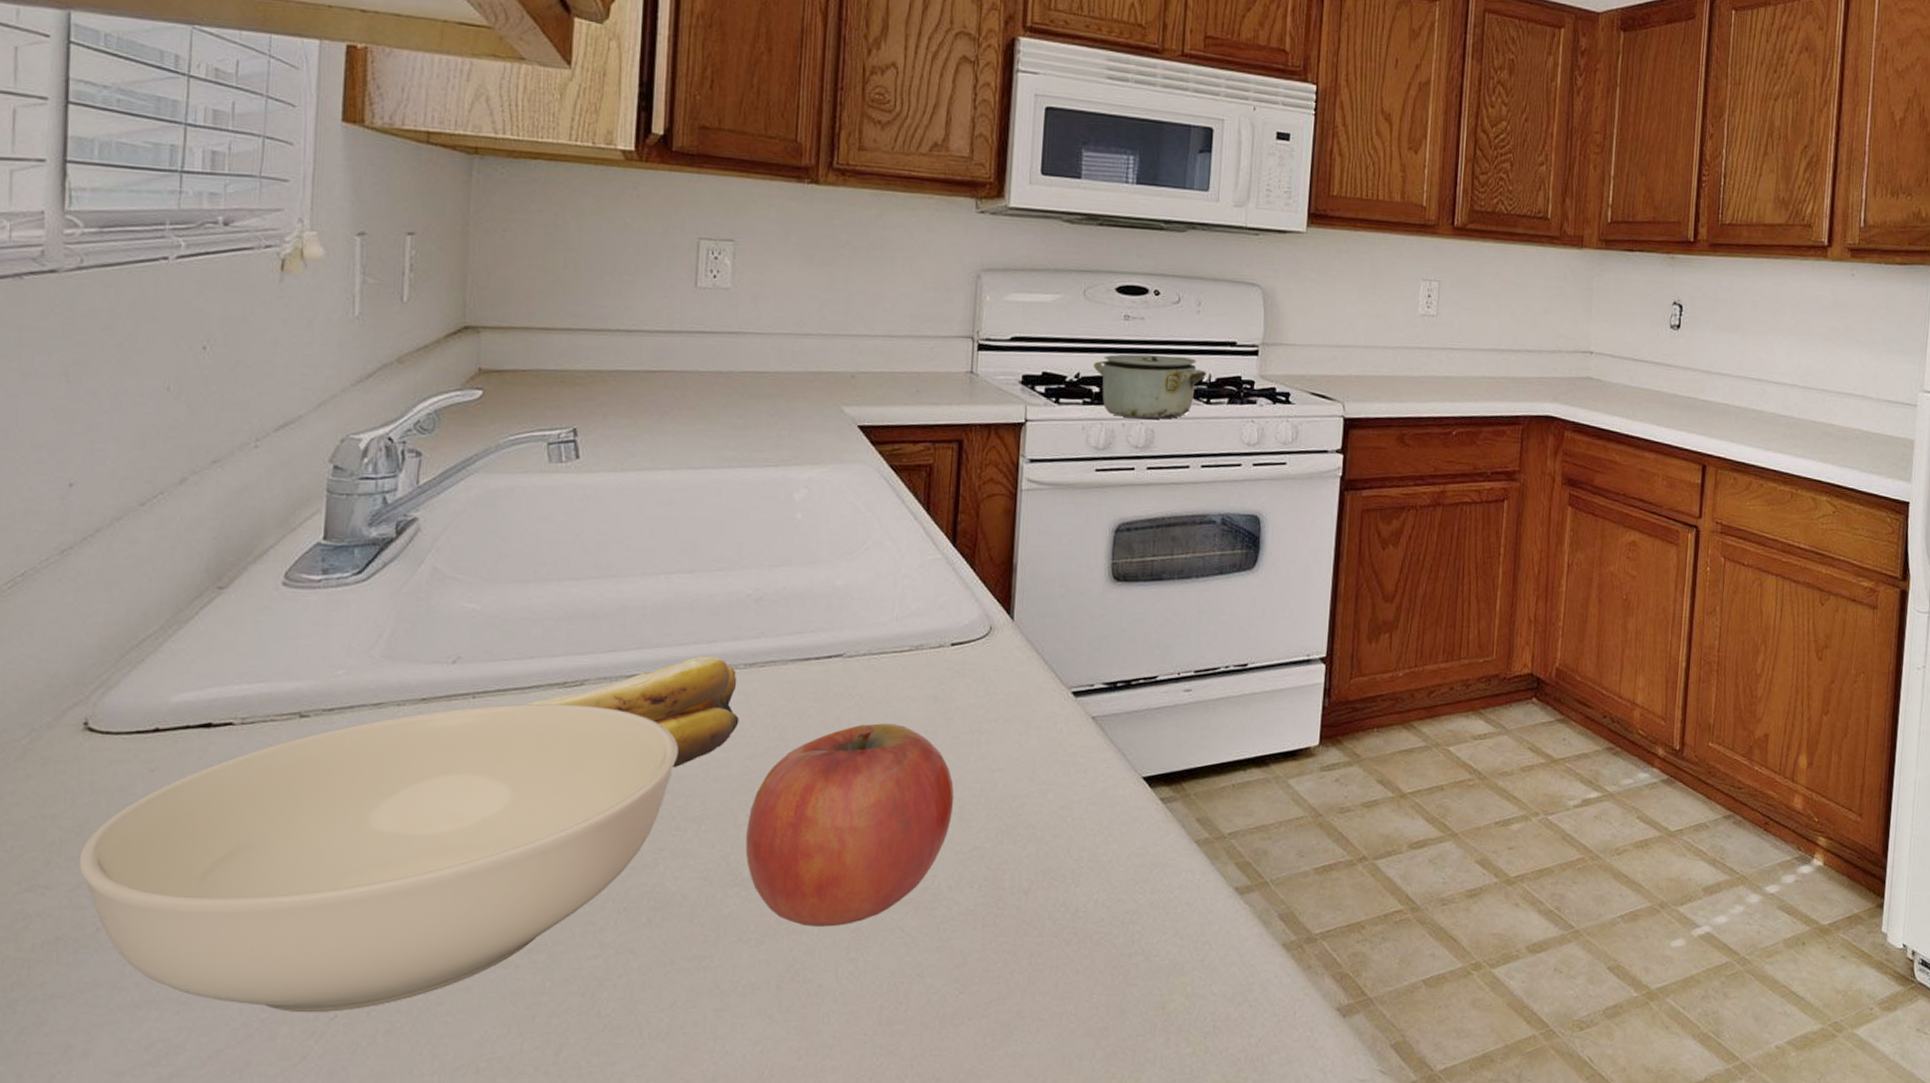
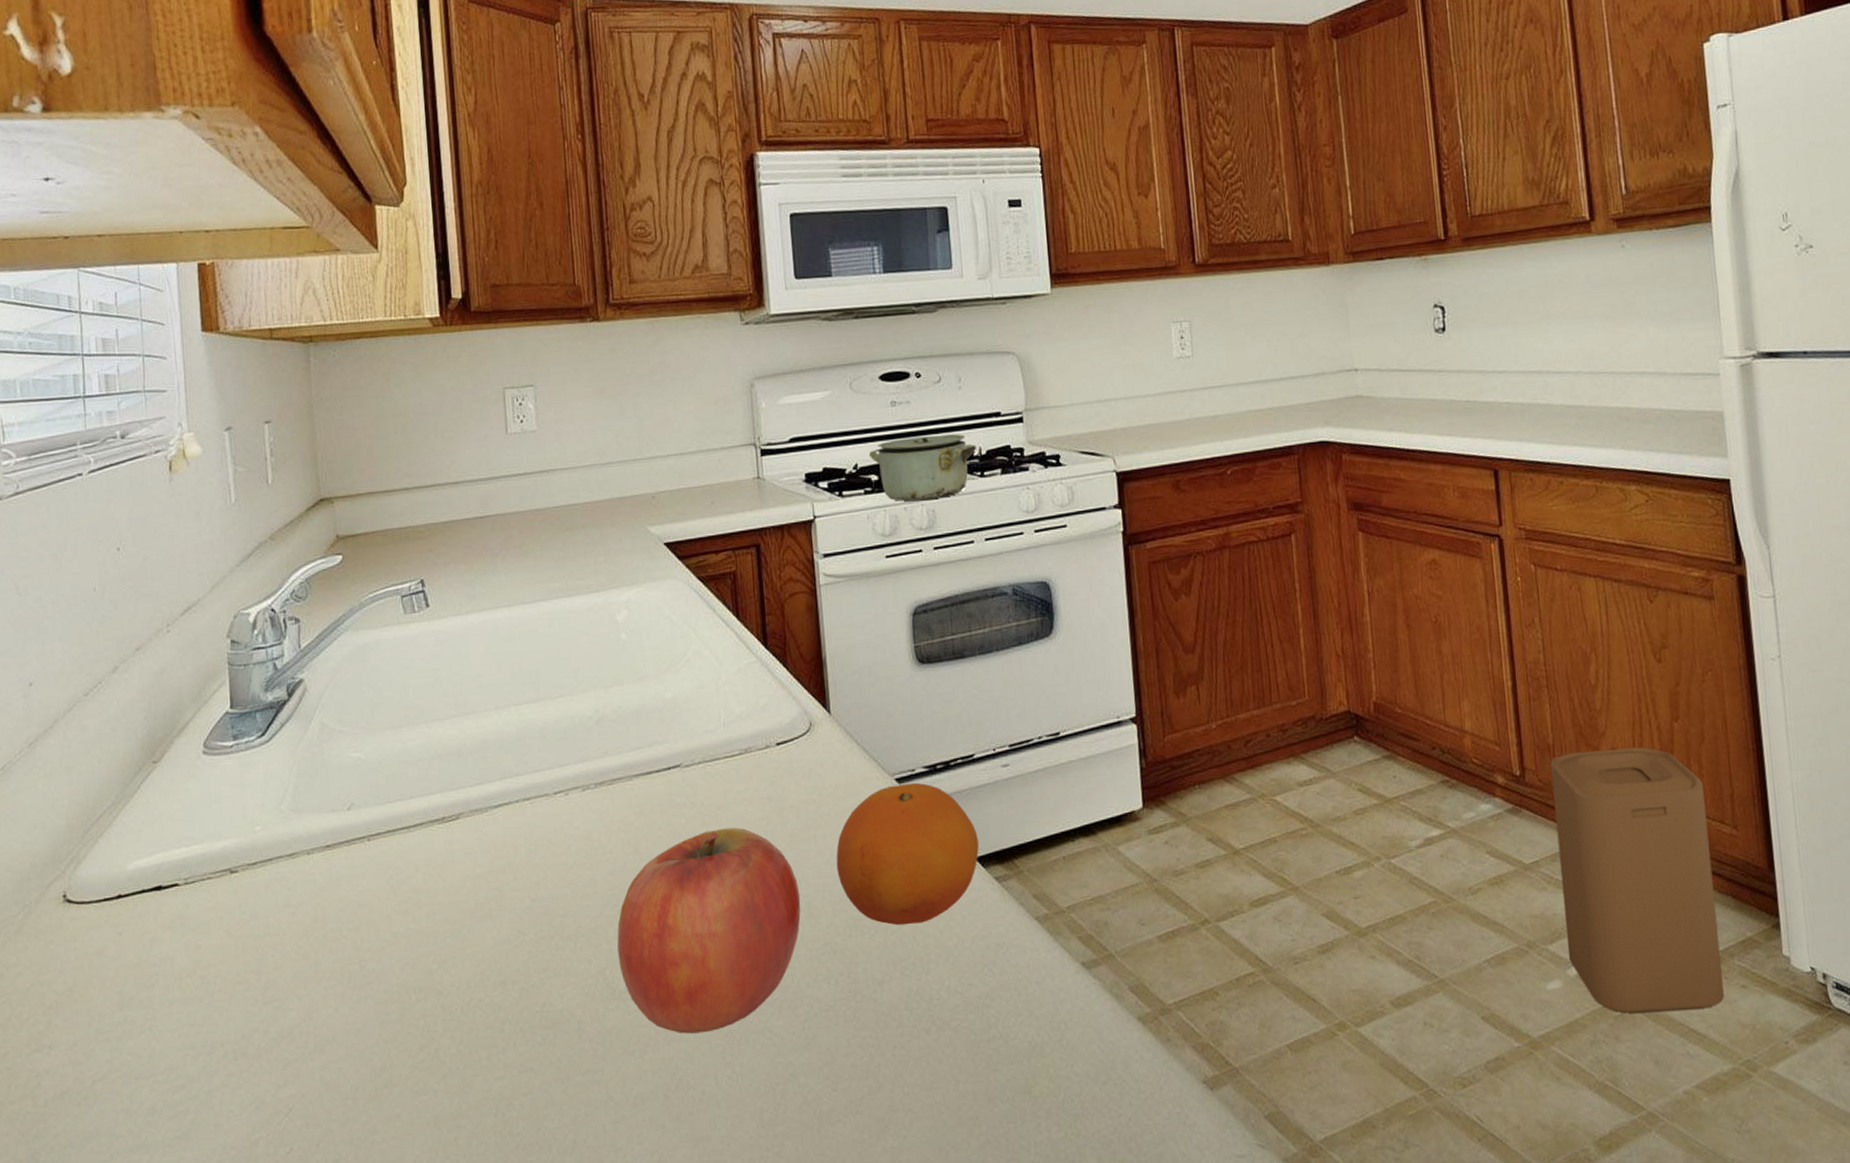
bowl: present [78,703,678,1013] -> none [72,837,548,1148]
banana: present [520,656,739,768] -> none [408,779,597,890]
fruit: none [997,697,1149,837] -> present [836,782,979,926]
trash can: none [1695,734,1840,974] -> present [1550,747,1724,1013]

